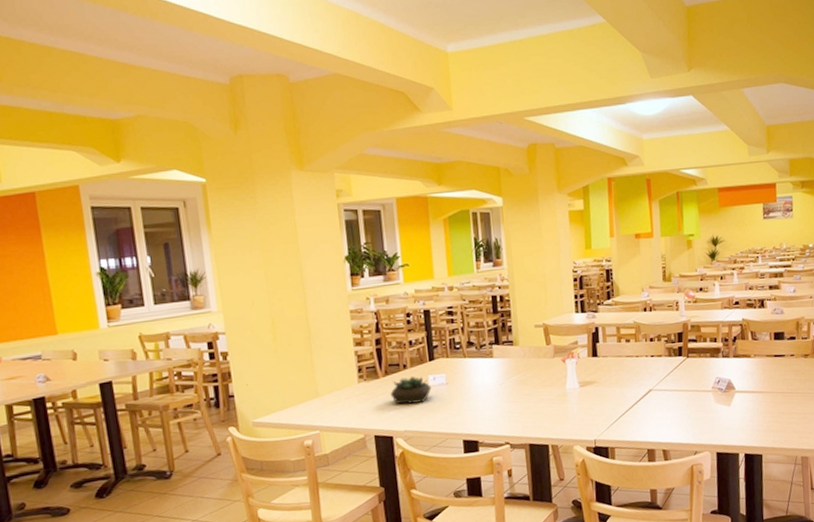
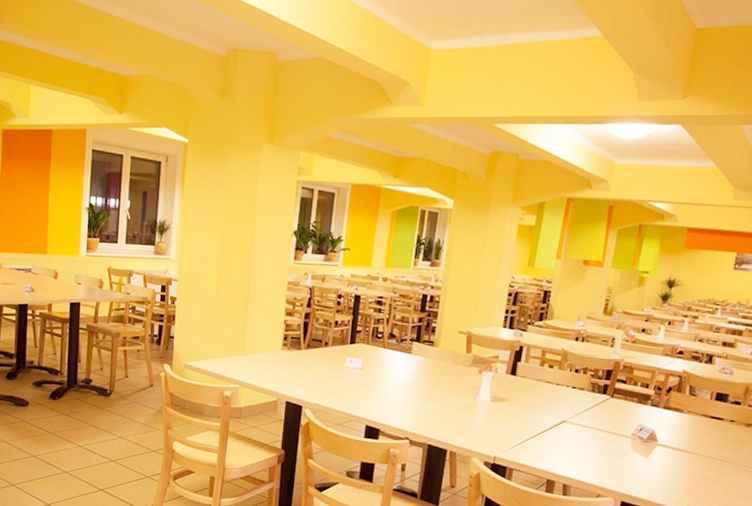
succulent plant: present [390,376,432,405] -> none [308,354,347,381]

